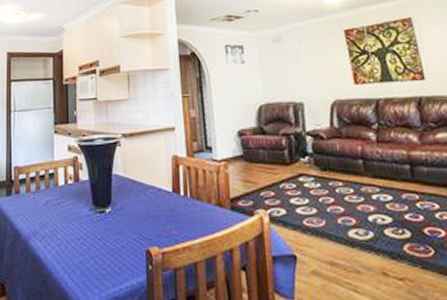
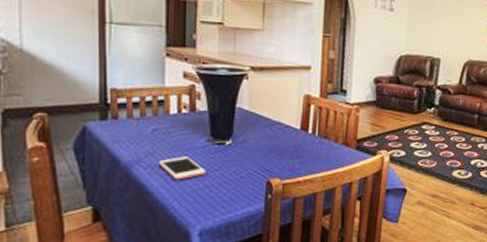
cell phone: none [51,227,90,251] -> present [159,156,206,180]

